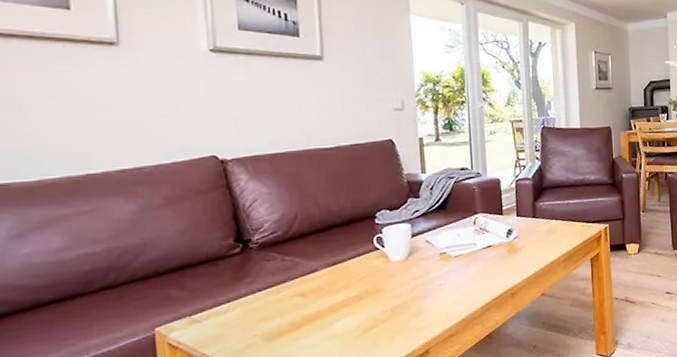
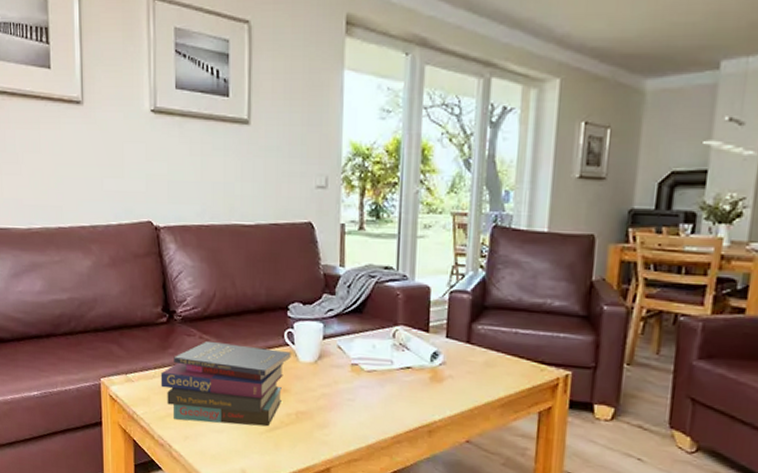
books: none [236,255,382,348] -> present [160,340,291,427]

